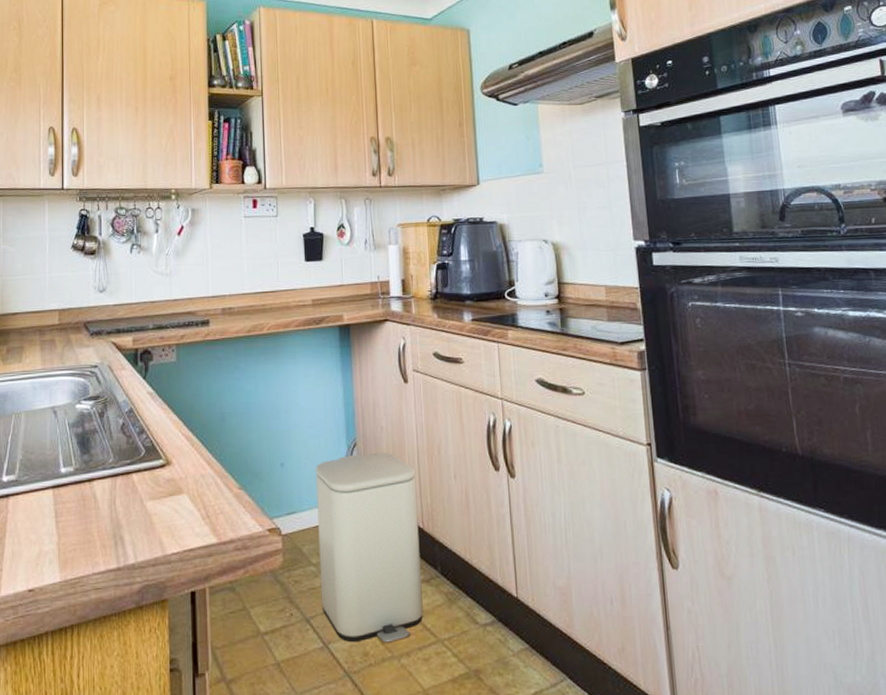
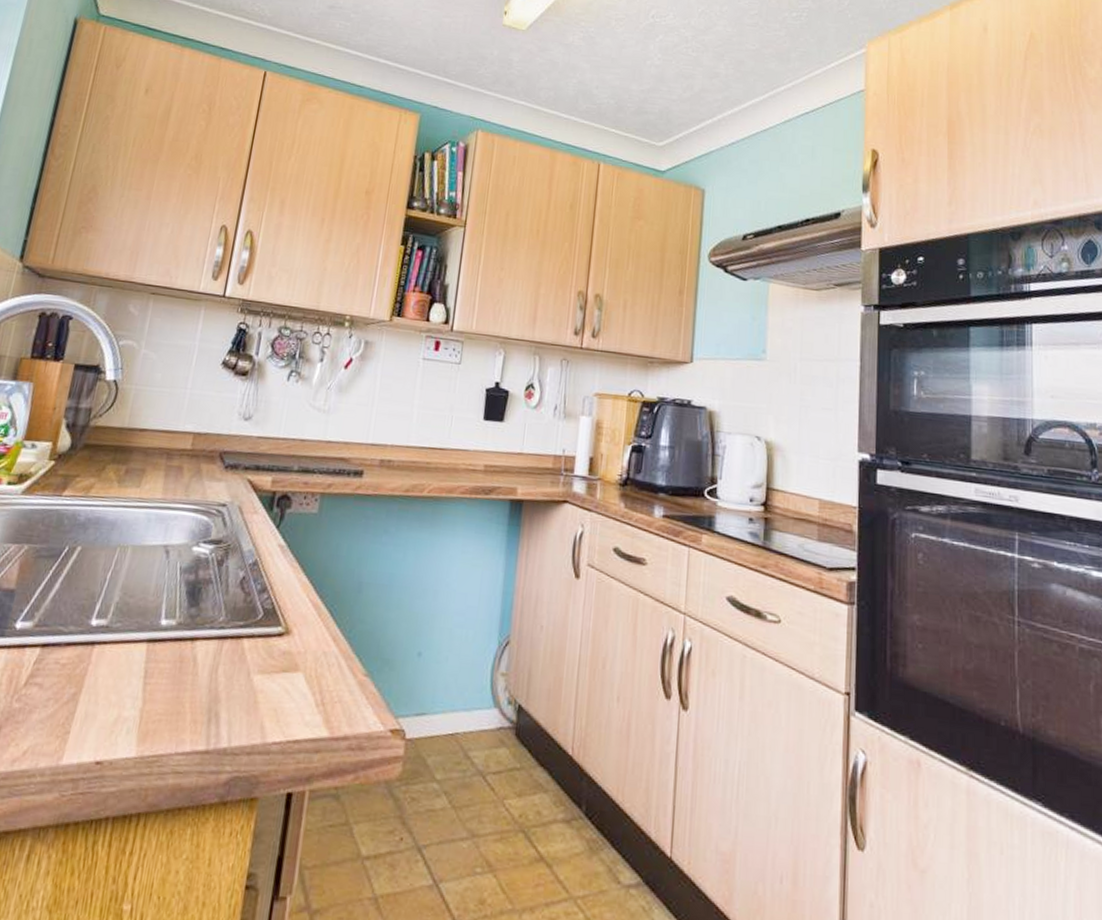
pedal bin: present [315,452,423,644] -> none [438,654,573,893]

